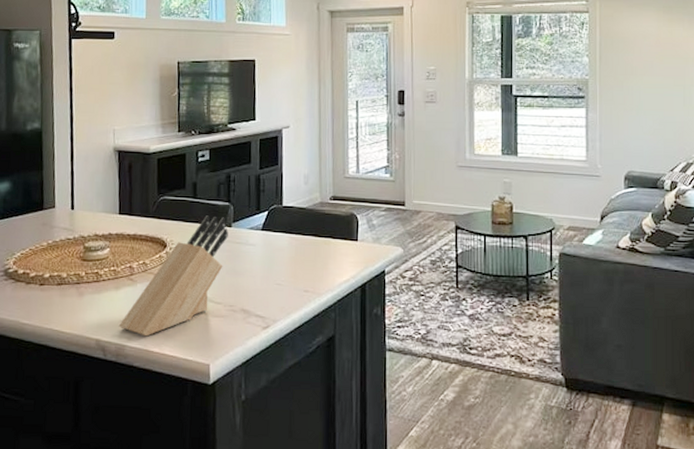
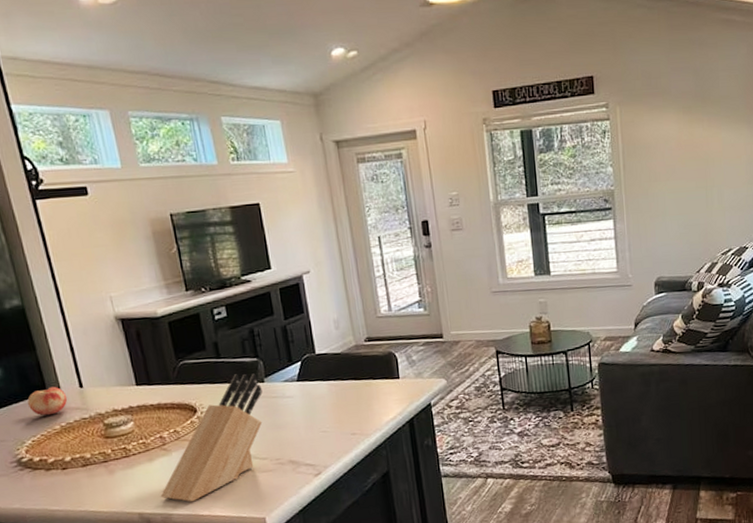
fruit: none [25,205,59,232] -> present [27,386,68,416]

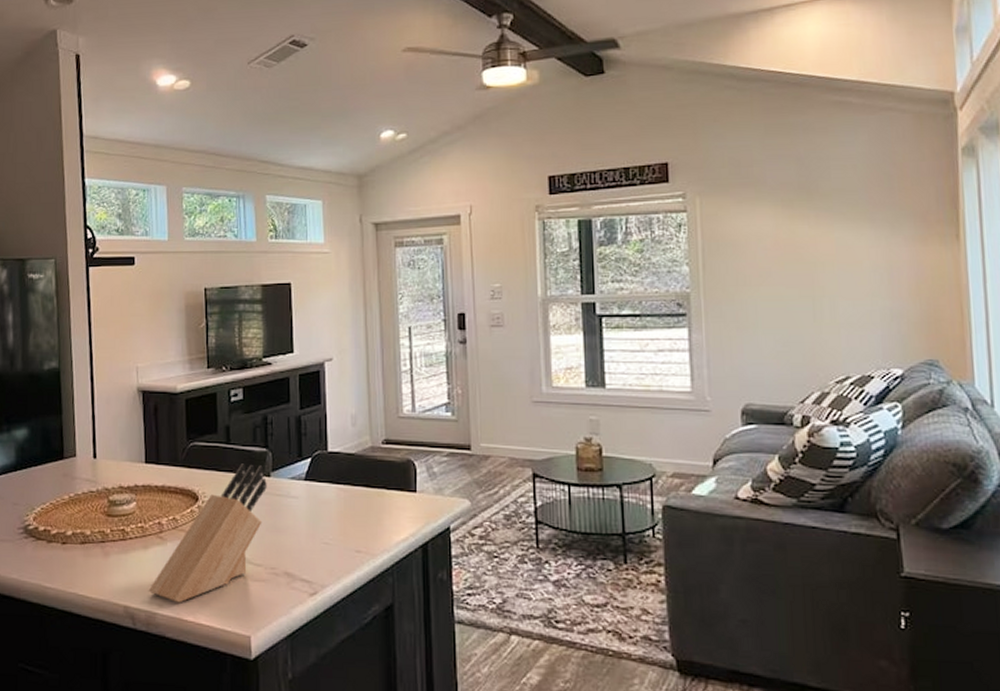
fruit: present [27,386,68,416] -> none [45,453,81,484]

